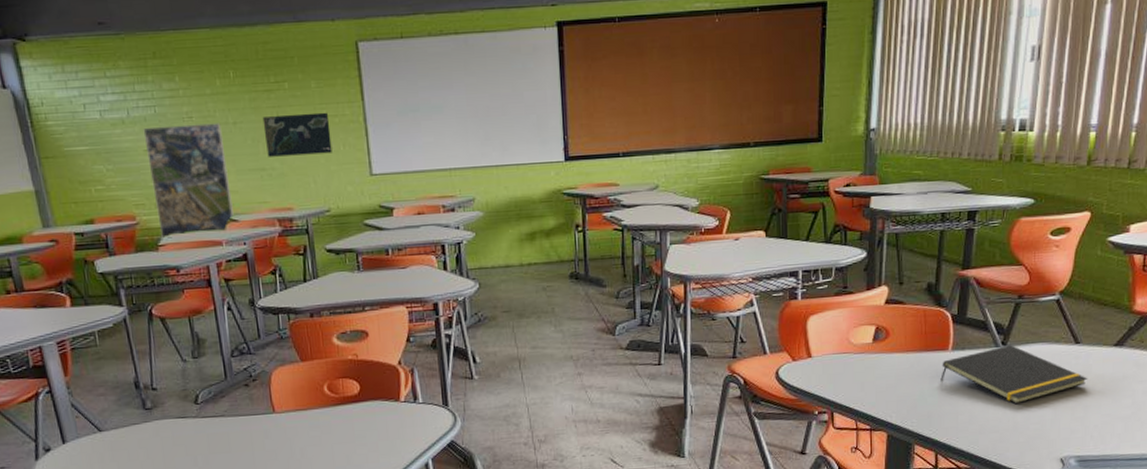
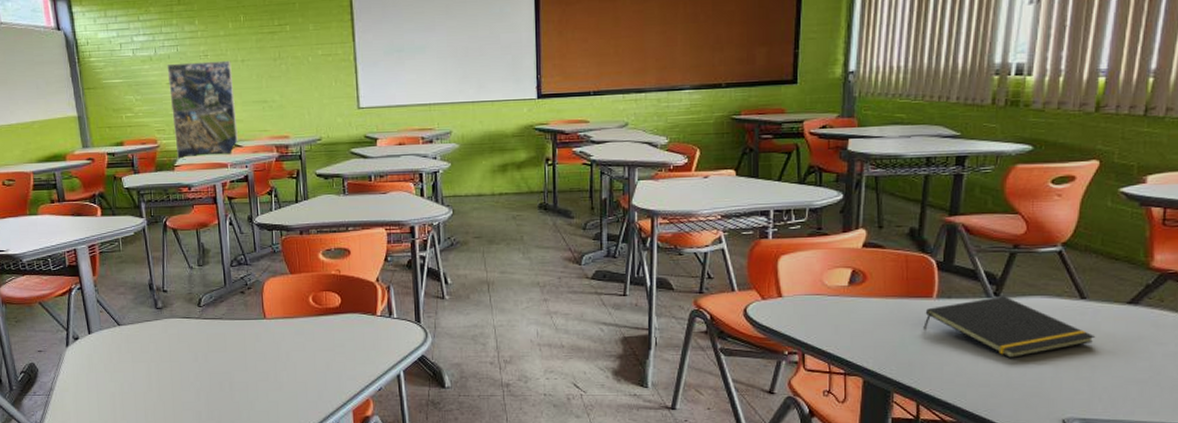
map: present [262,112,334,157] -> none [266,51,326,91]

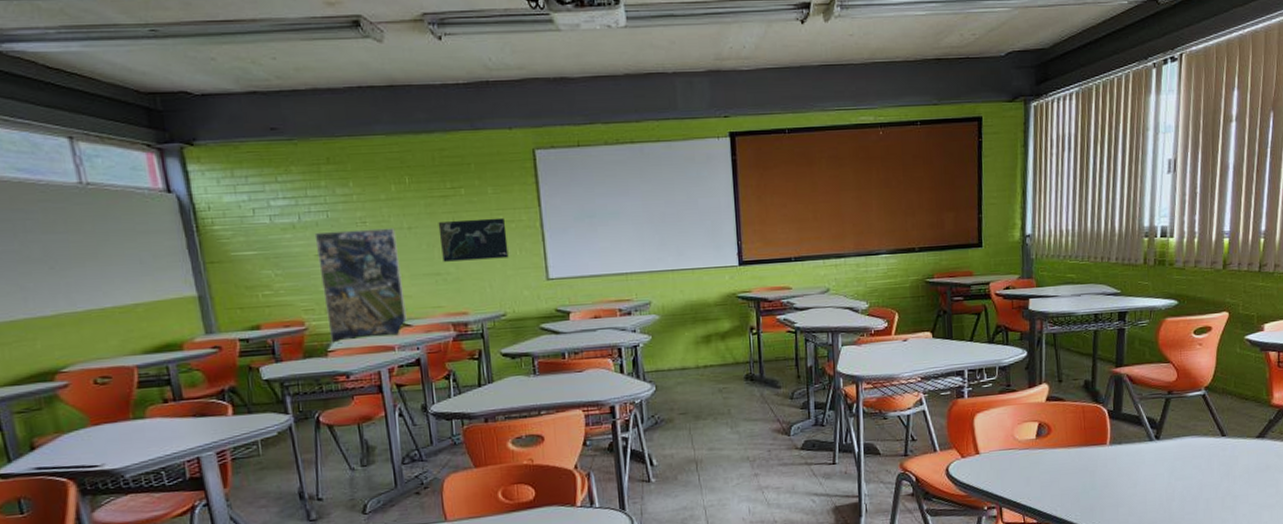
map: none [266,51,326,91] -> present [438,217,510,262]
notepad: present [923,296,1096,359] -> none [1100,438,1235,496]

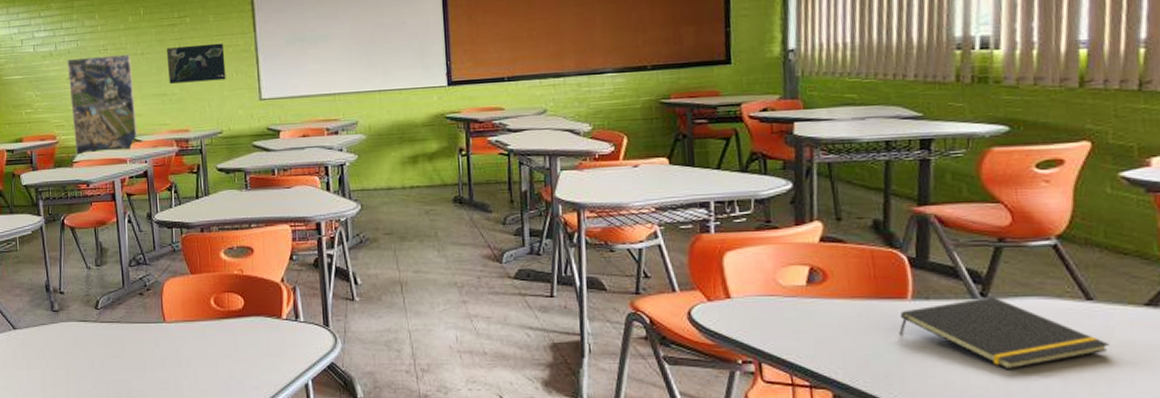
notepad: none [1100,438,1235,496] -> present [899,297,1110,370]

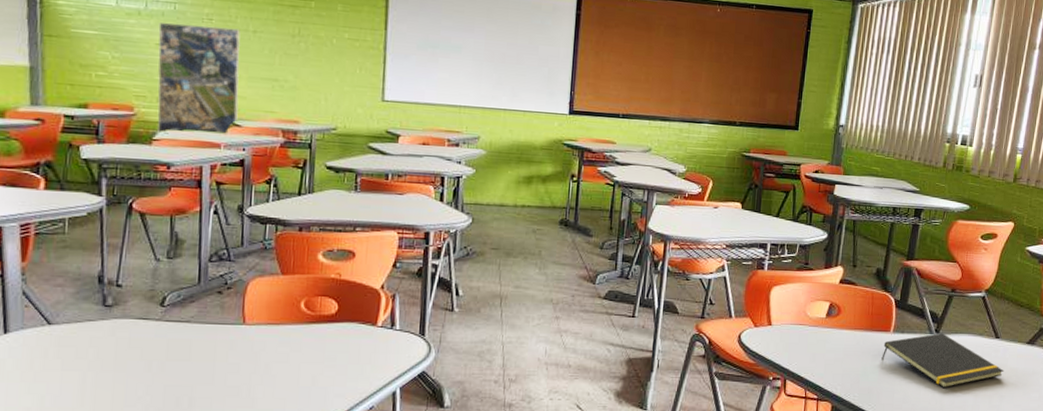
map: present [166,43,227,84] -> none [282,30,350,75]

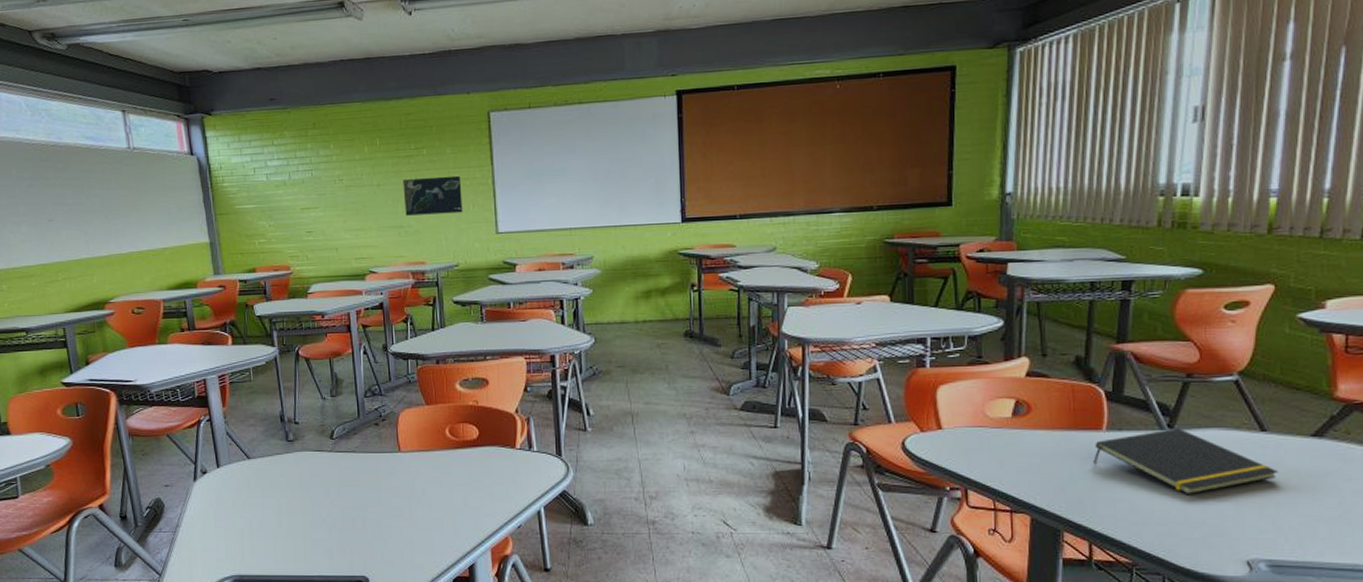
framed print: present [157,22,241,134] -> none [301,185,373,287]
map: none [282,30,350,75] -> present [402,175,464,216]

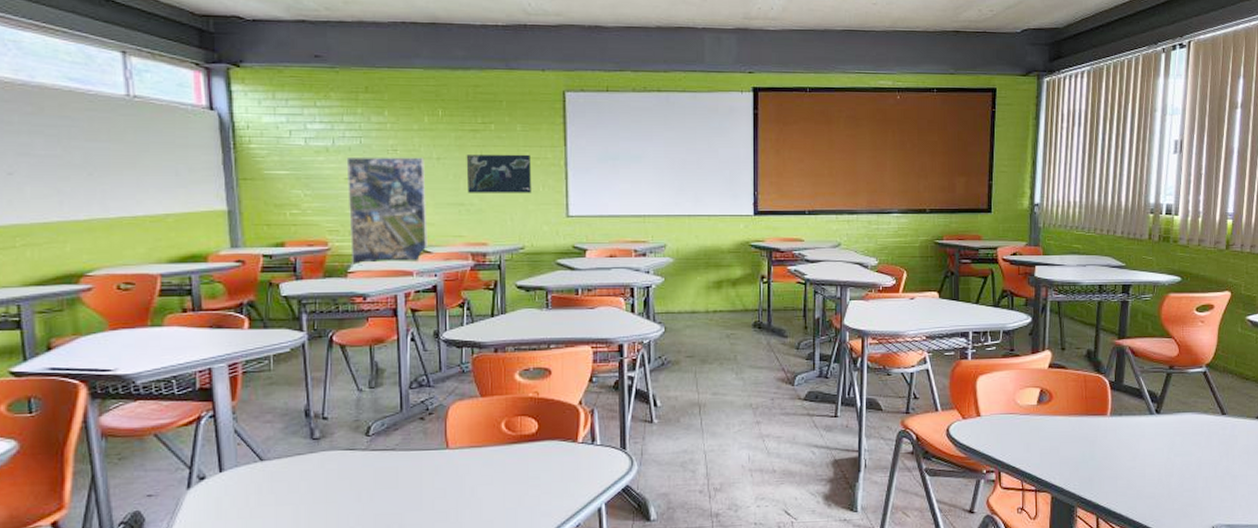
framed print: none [301,185,373,287] -> present [346,156,427,266]
notepad: present [1093,428,1279,496] -> none [1100,413,1235,472]

